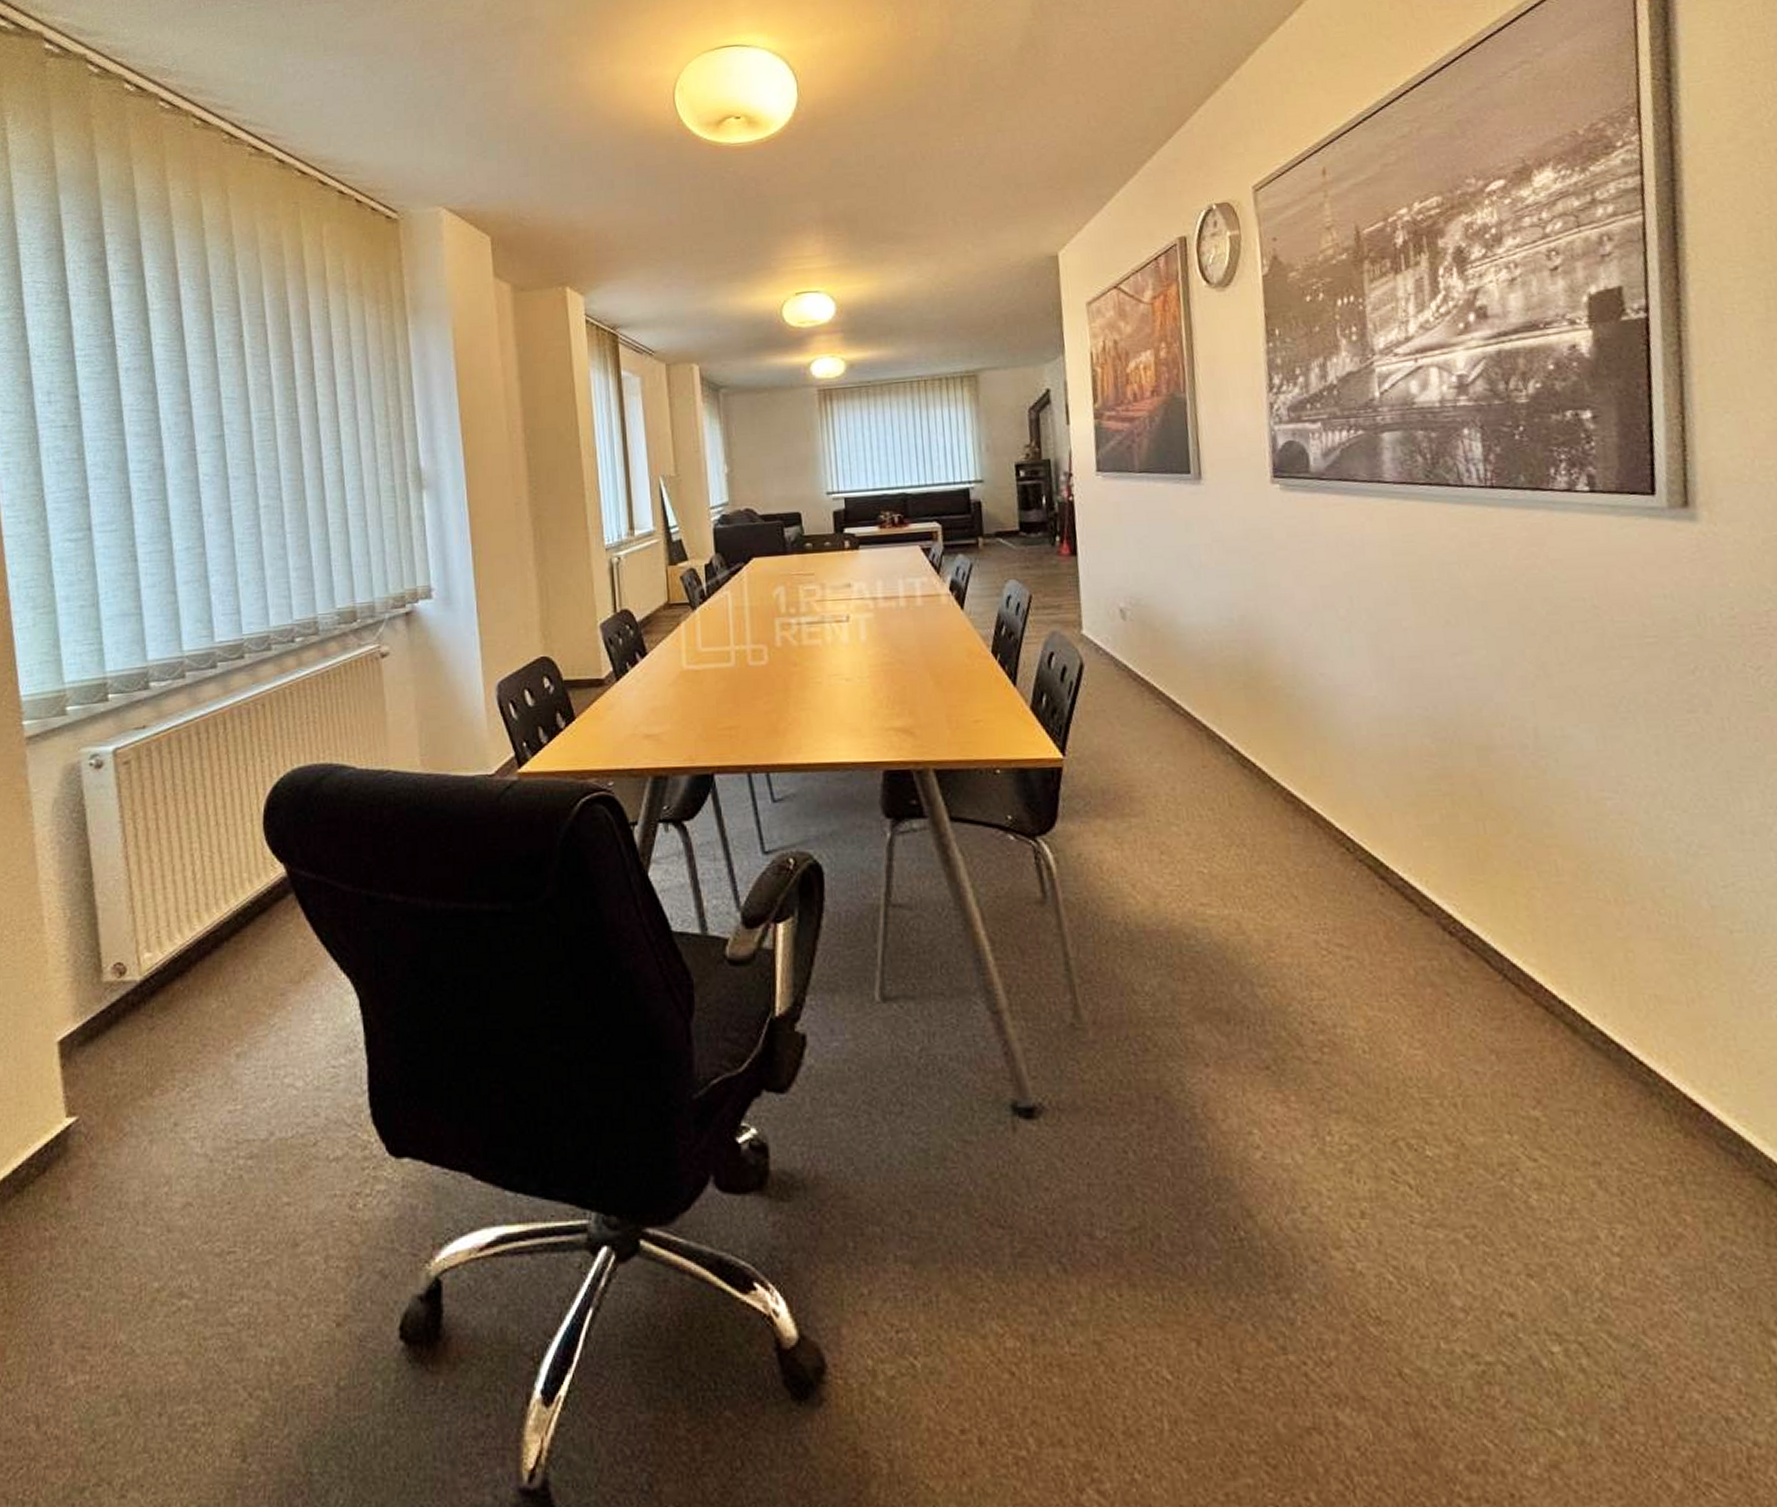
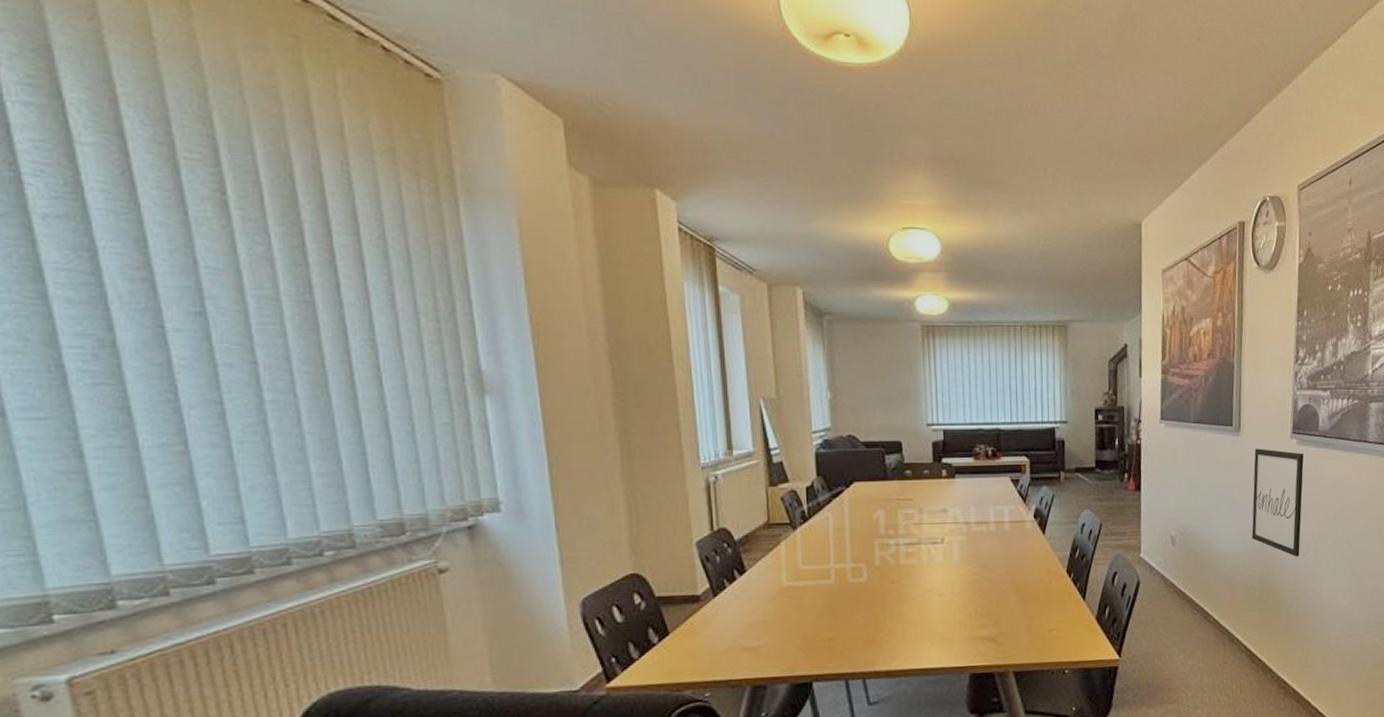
wall art: none [1222,498,1299,632] -> present [1251,448,1304,557]

